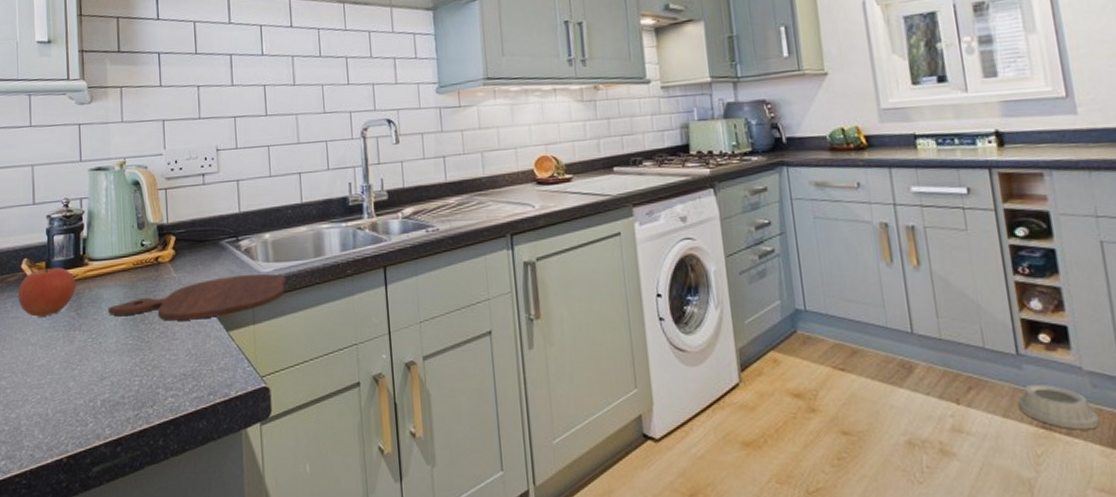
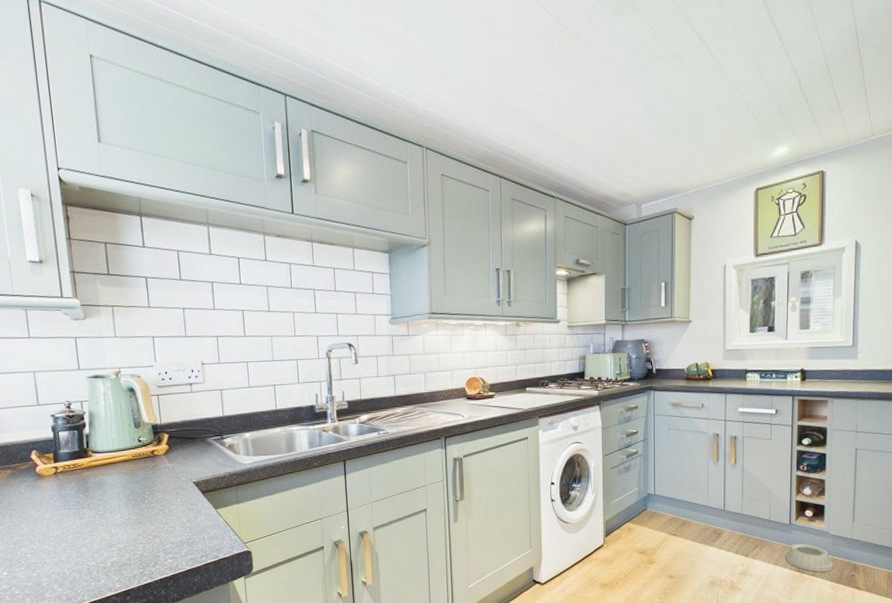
fruit: present [17,267,76,317] -> none [29,458,82,498]
cutting board: present [108,273,286,321] -> none [112,465,264,501]

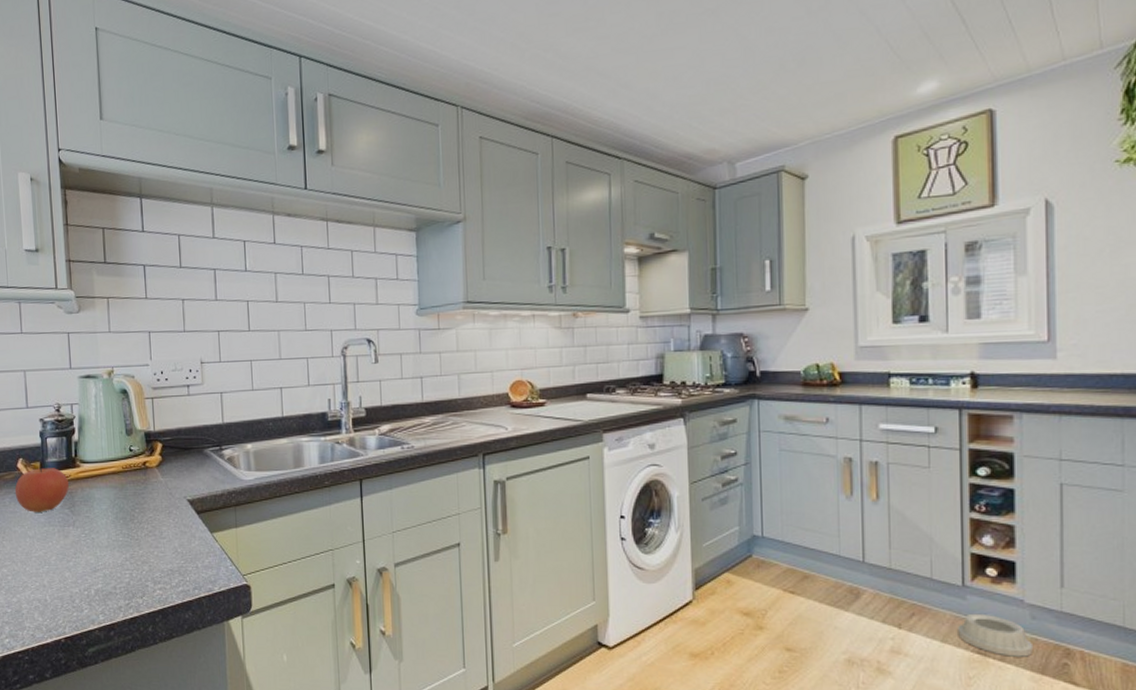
fruit: none [29,458,82,498] -> present [14,468,69,512]

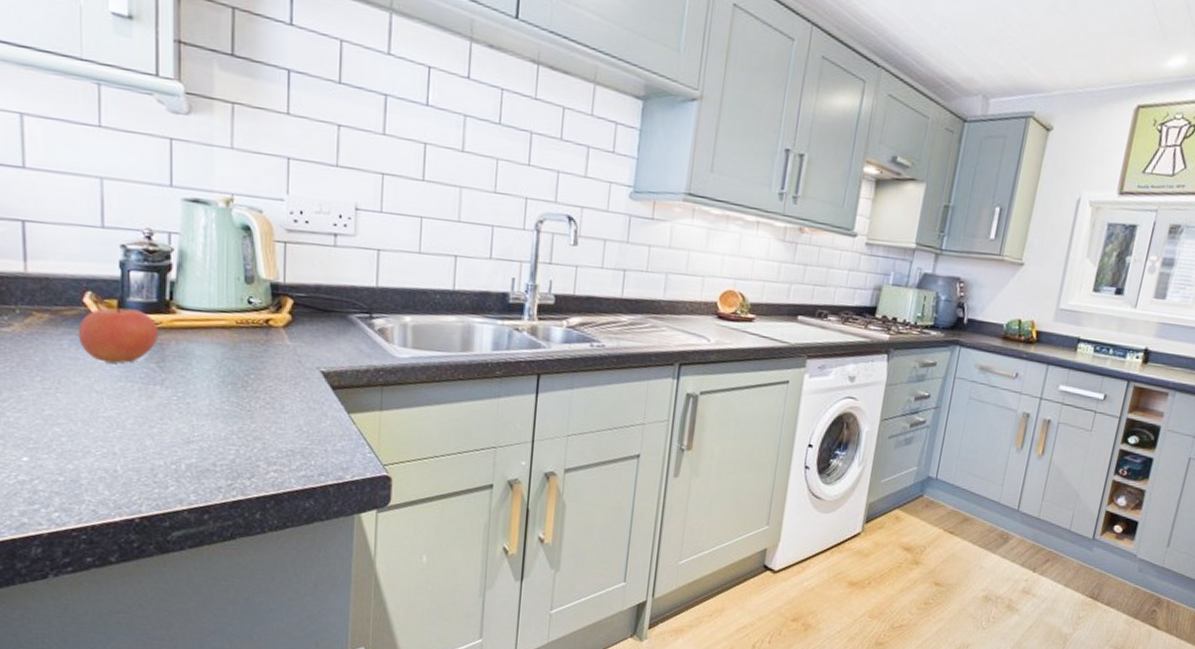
pet bowl: present [958,613,1034,657] -> none [1079,563,1135,603]

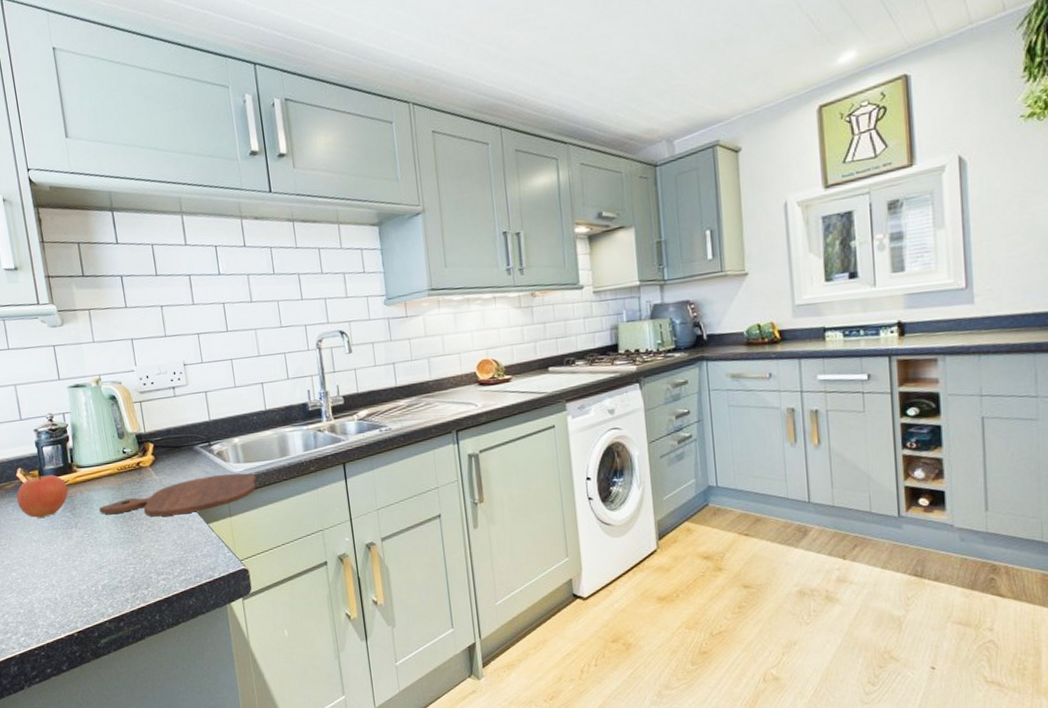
cutting board: none [200,355,424,397] -> present [99,473,257,517]

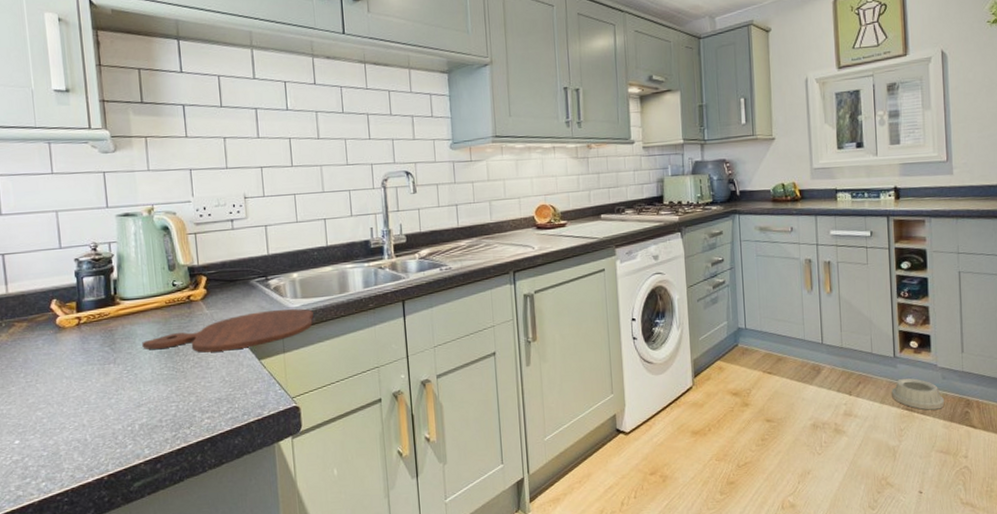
fruit: present [16,474,68,518] -> none [48,307,108,353]
pet bowl: none [896,539,964,577] -> present [892,377,945,410]

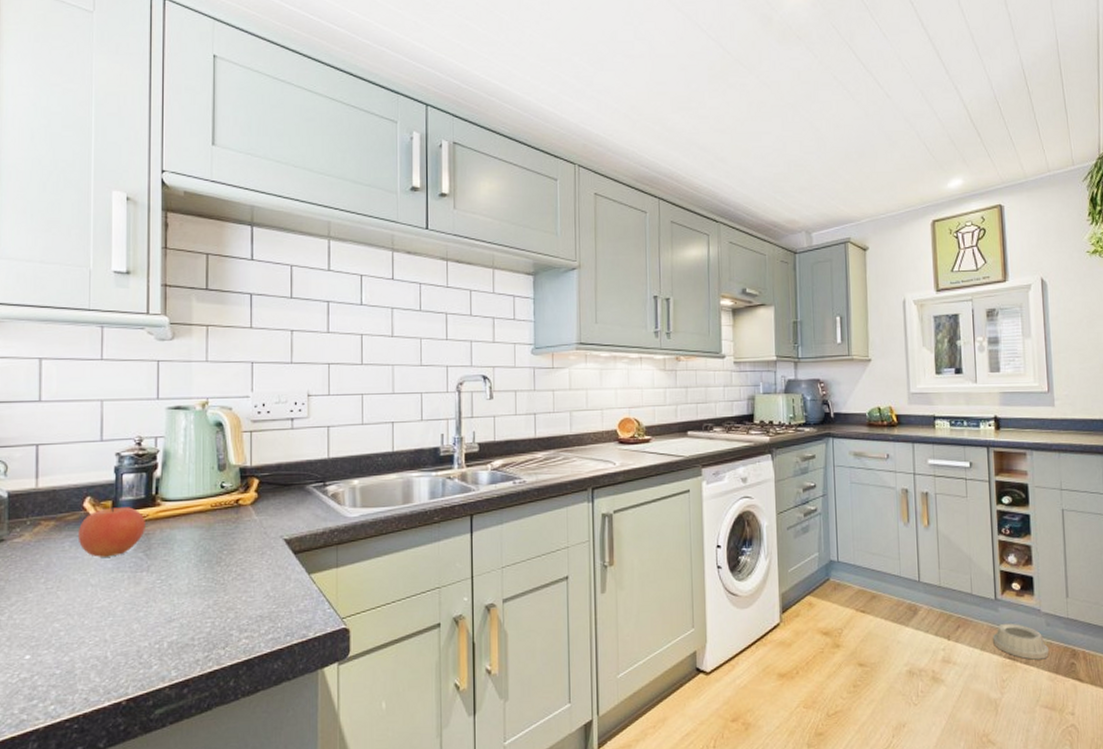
fruit: none [48,307,108,353] -> present [77,507,145,557]
cutting board: present [142,308,314,353] -> none [181,518,373,563]

